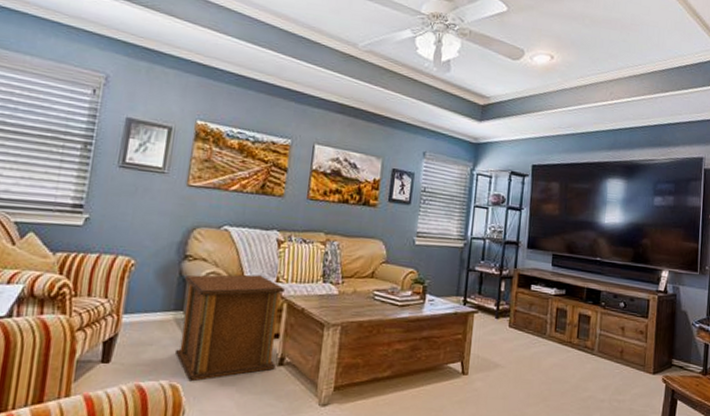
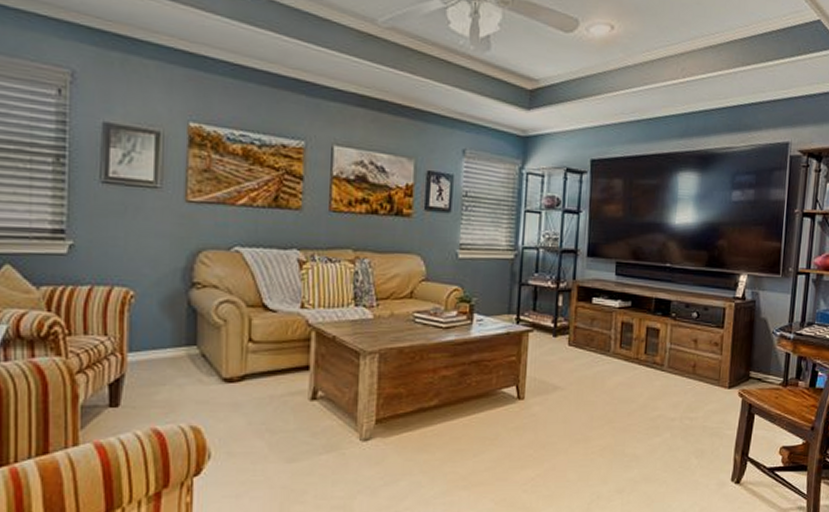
side table: present [174,274,286,382] -> none [192,301,313,422]

